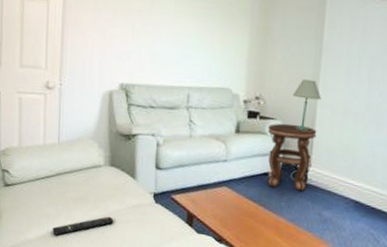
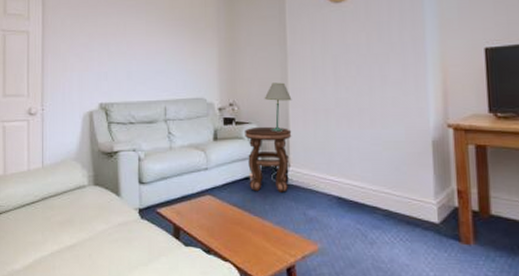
remote control: present [52,216,114,236] -> none [39,237,101,264]

